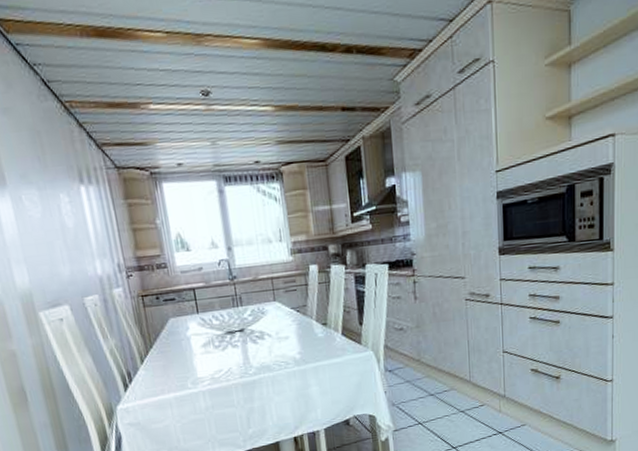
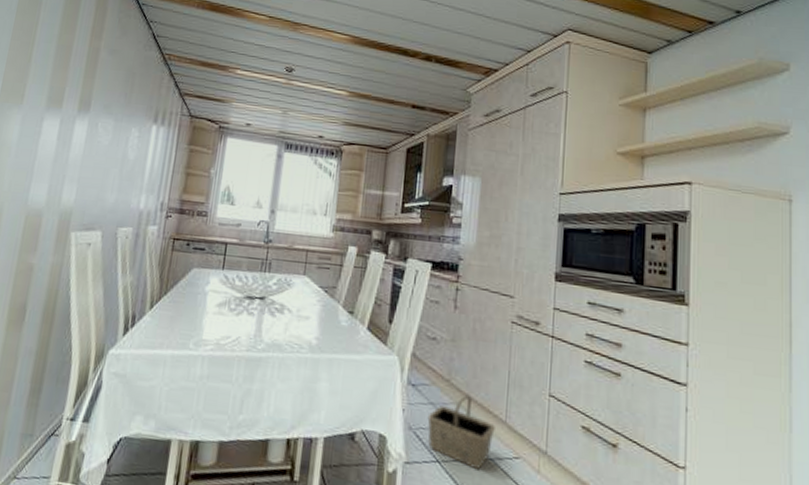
basket: none [406,367,462,422] -> present [427,394,495,470]

